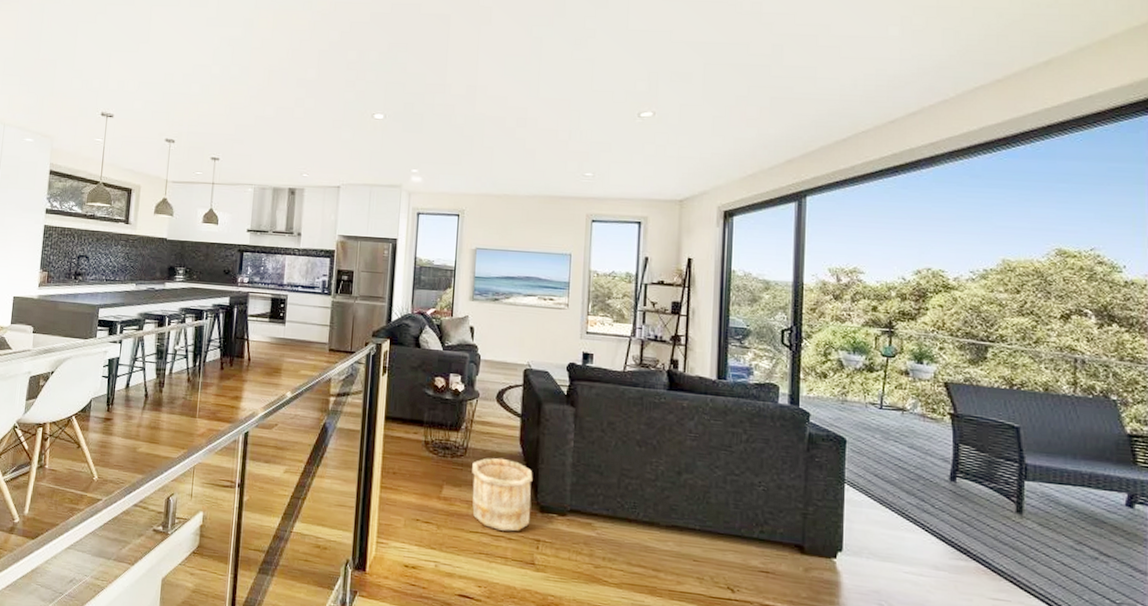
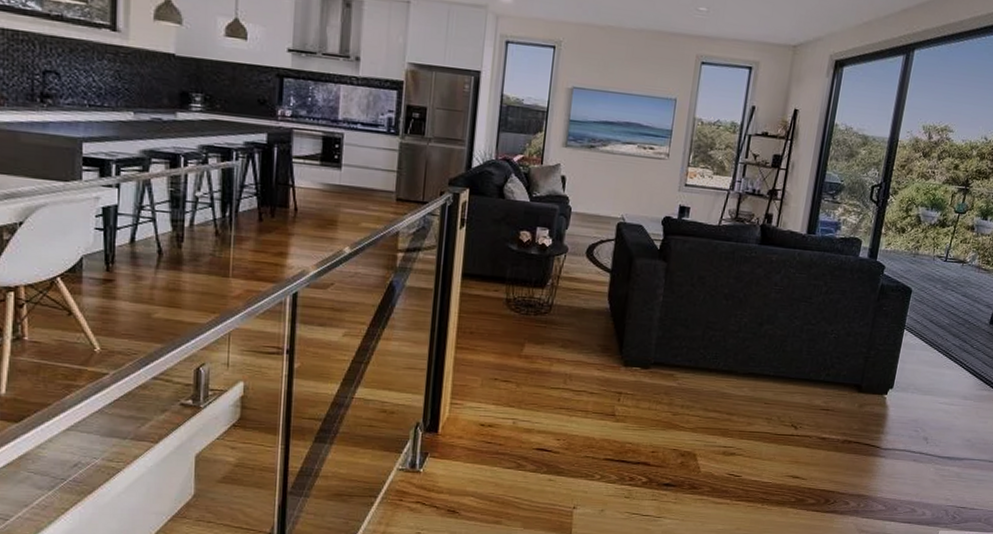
wooden bucket: present [472,458,533,532] -> none [554,314,619,386]

